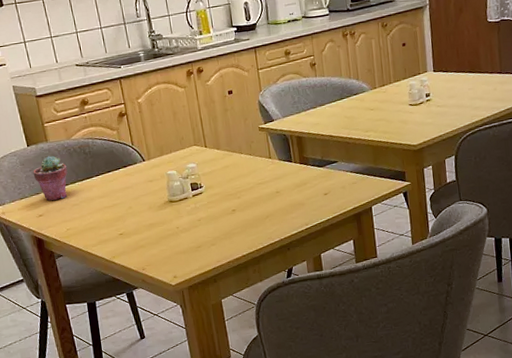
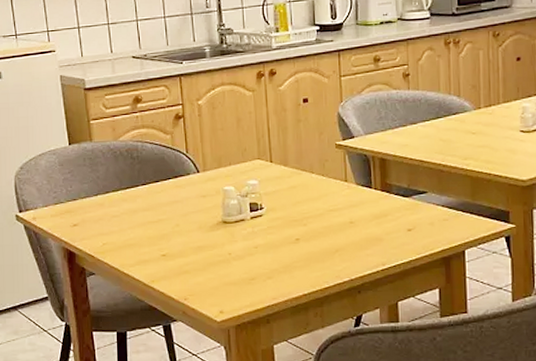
potted succulent: present [33,155,68,201] -> none [72,157,111,210]

